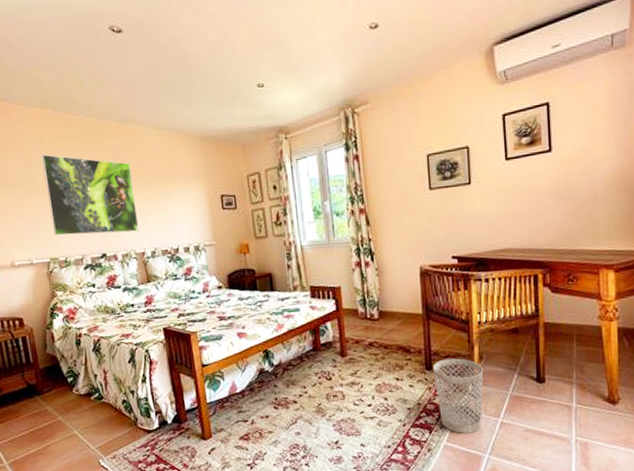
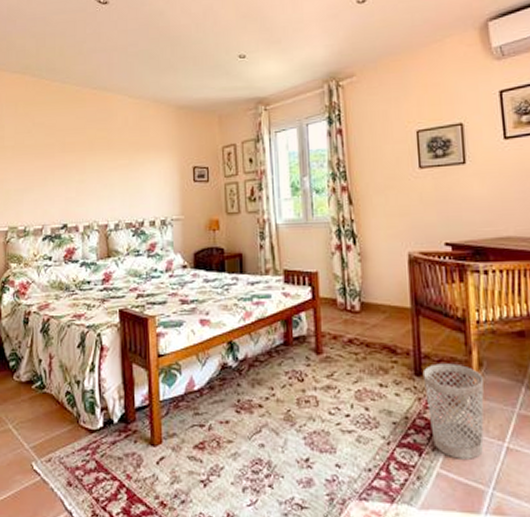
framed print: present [41,154,140,236] -> none [13,119,105,204]

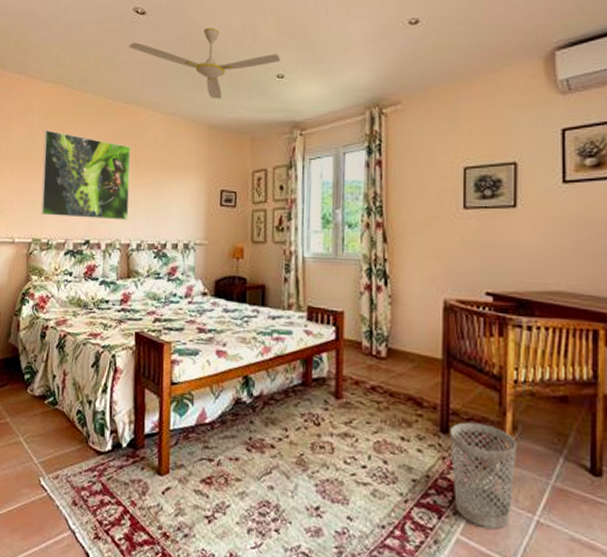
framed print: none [13,119,105,204] -> present [41,130,131,221]
ceiling fan: none [93,13,242,81] -> present [128,27,281,100]

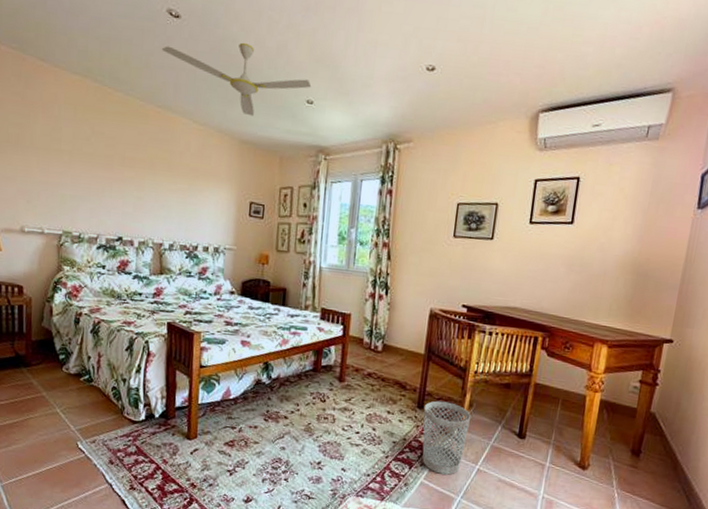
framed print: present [41,130,131,221] -> none [71,124,164,222]

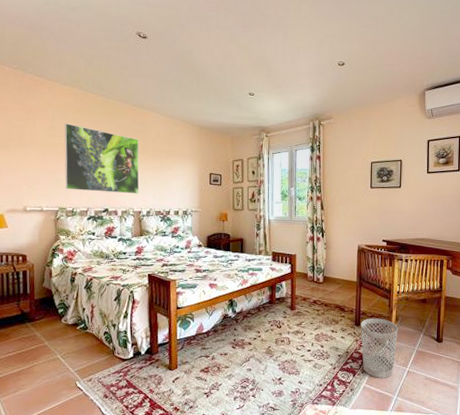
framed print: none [71,124,164,222] -> present [64,123,140,194]
ceiling fan: present [161,42,312,117] -> none [133,53,252,108]

